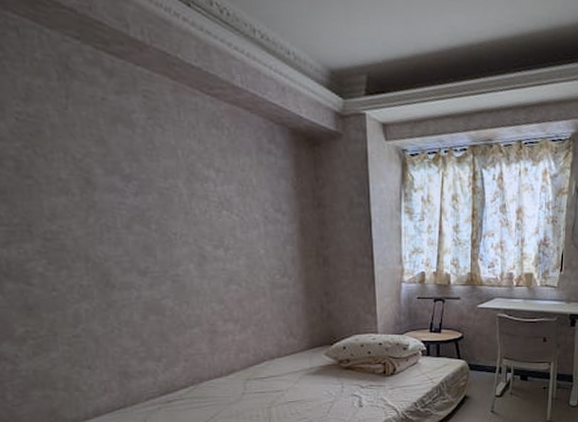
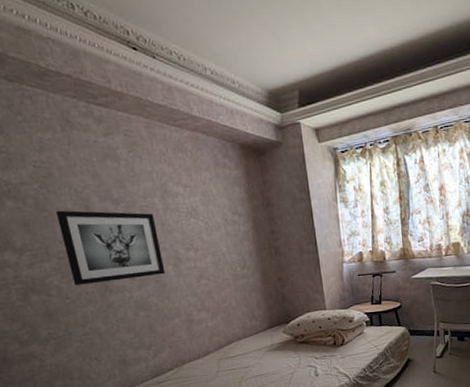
wall art: none [44,179,186,276] -> present [55,210,165,285]

